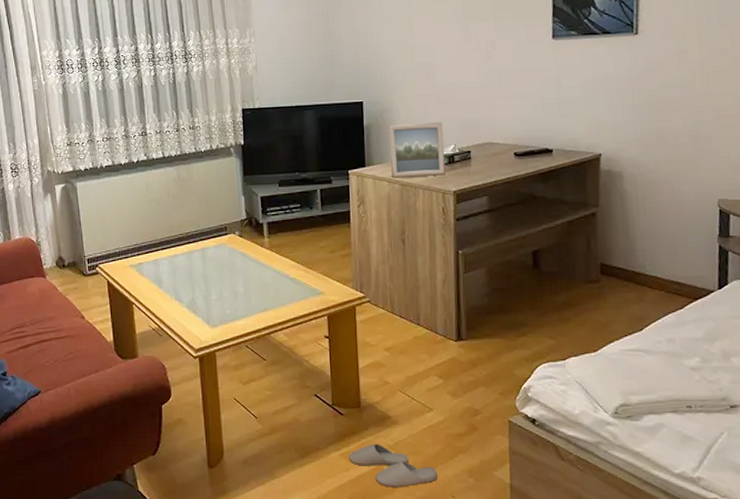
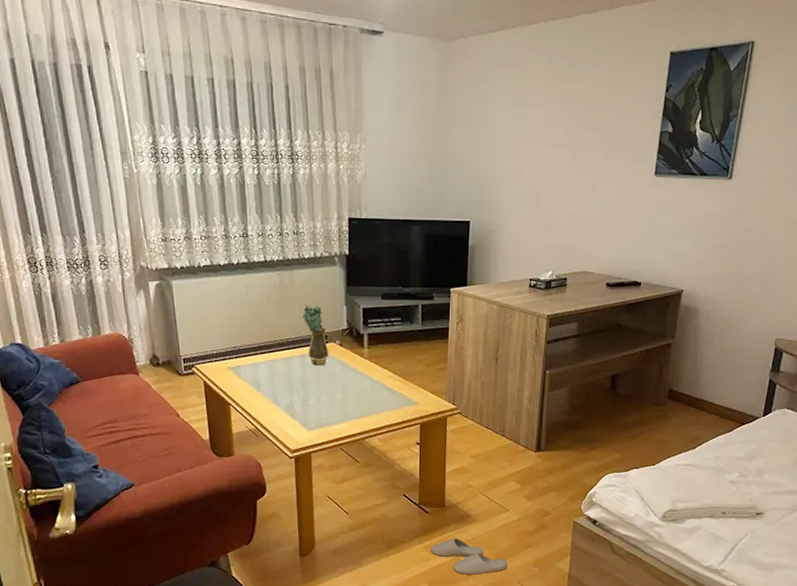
vase: none [201,196,229,259] -> present [302,304,329,366]
picture frame: present [388,122,446,178] -> none [491,247,544,300]

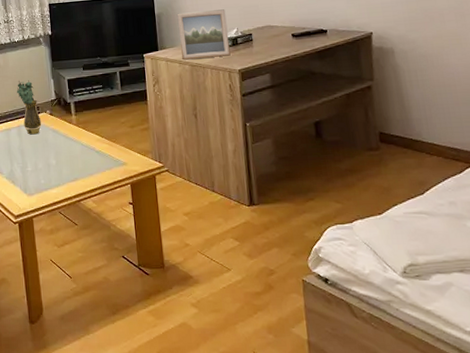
slippers: present [430,538,508,575] -> none [155,301,239,343]
picture frame: none [491,247,544,300] -> present [177,9,231,59]

